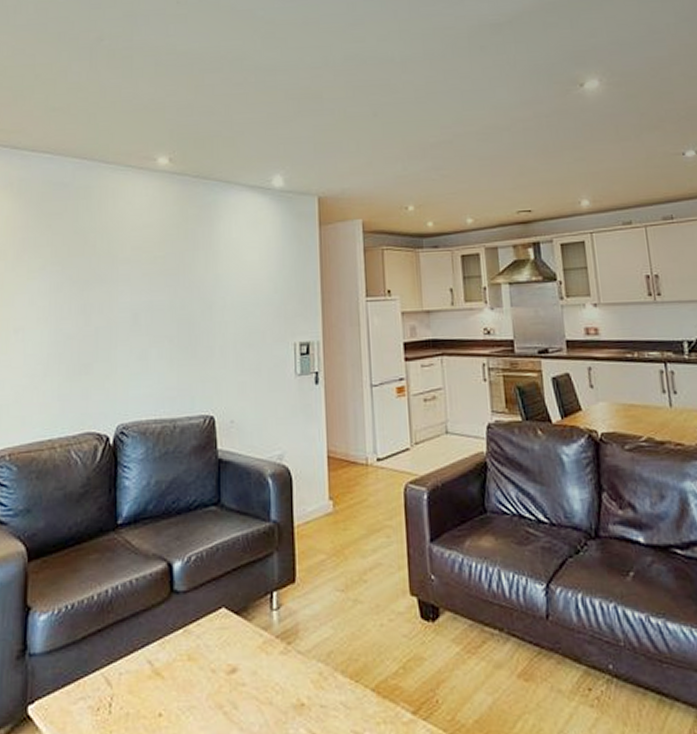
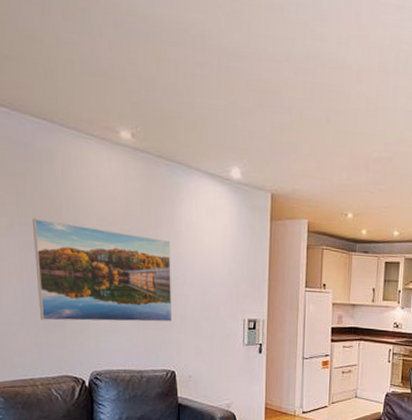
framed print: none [64,256,211,367] -> present [33,218,173,322]

